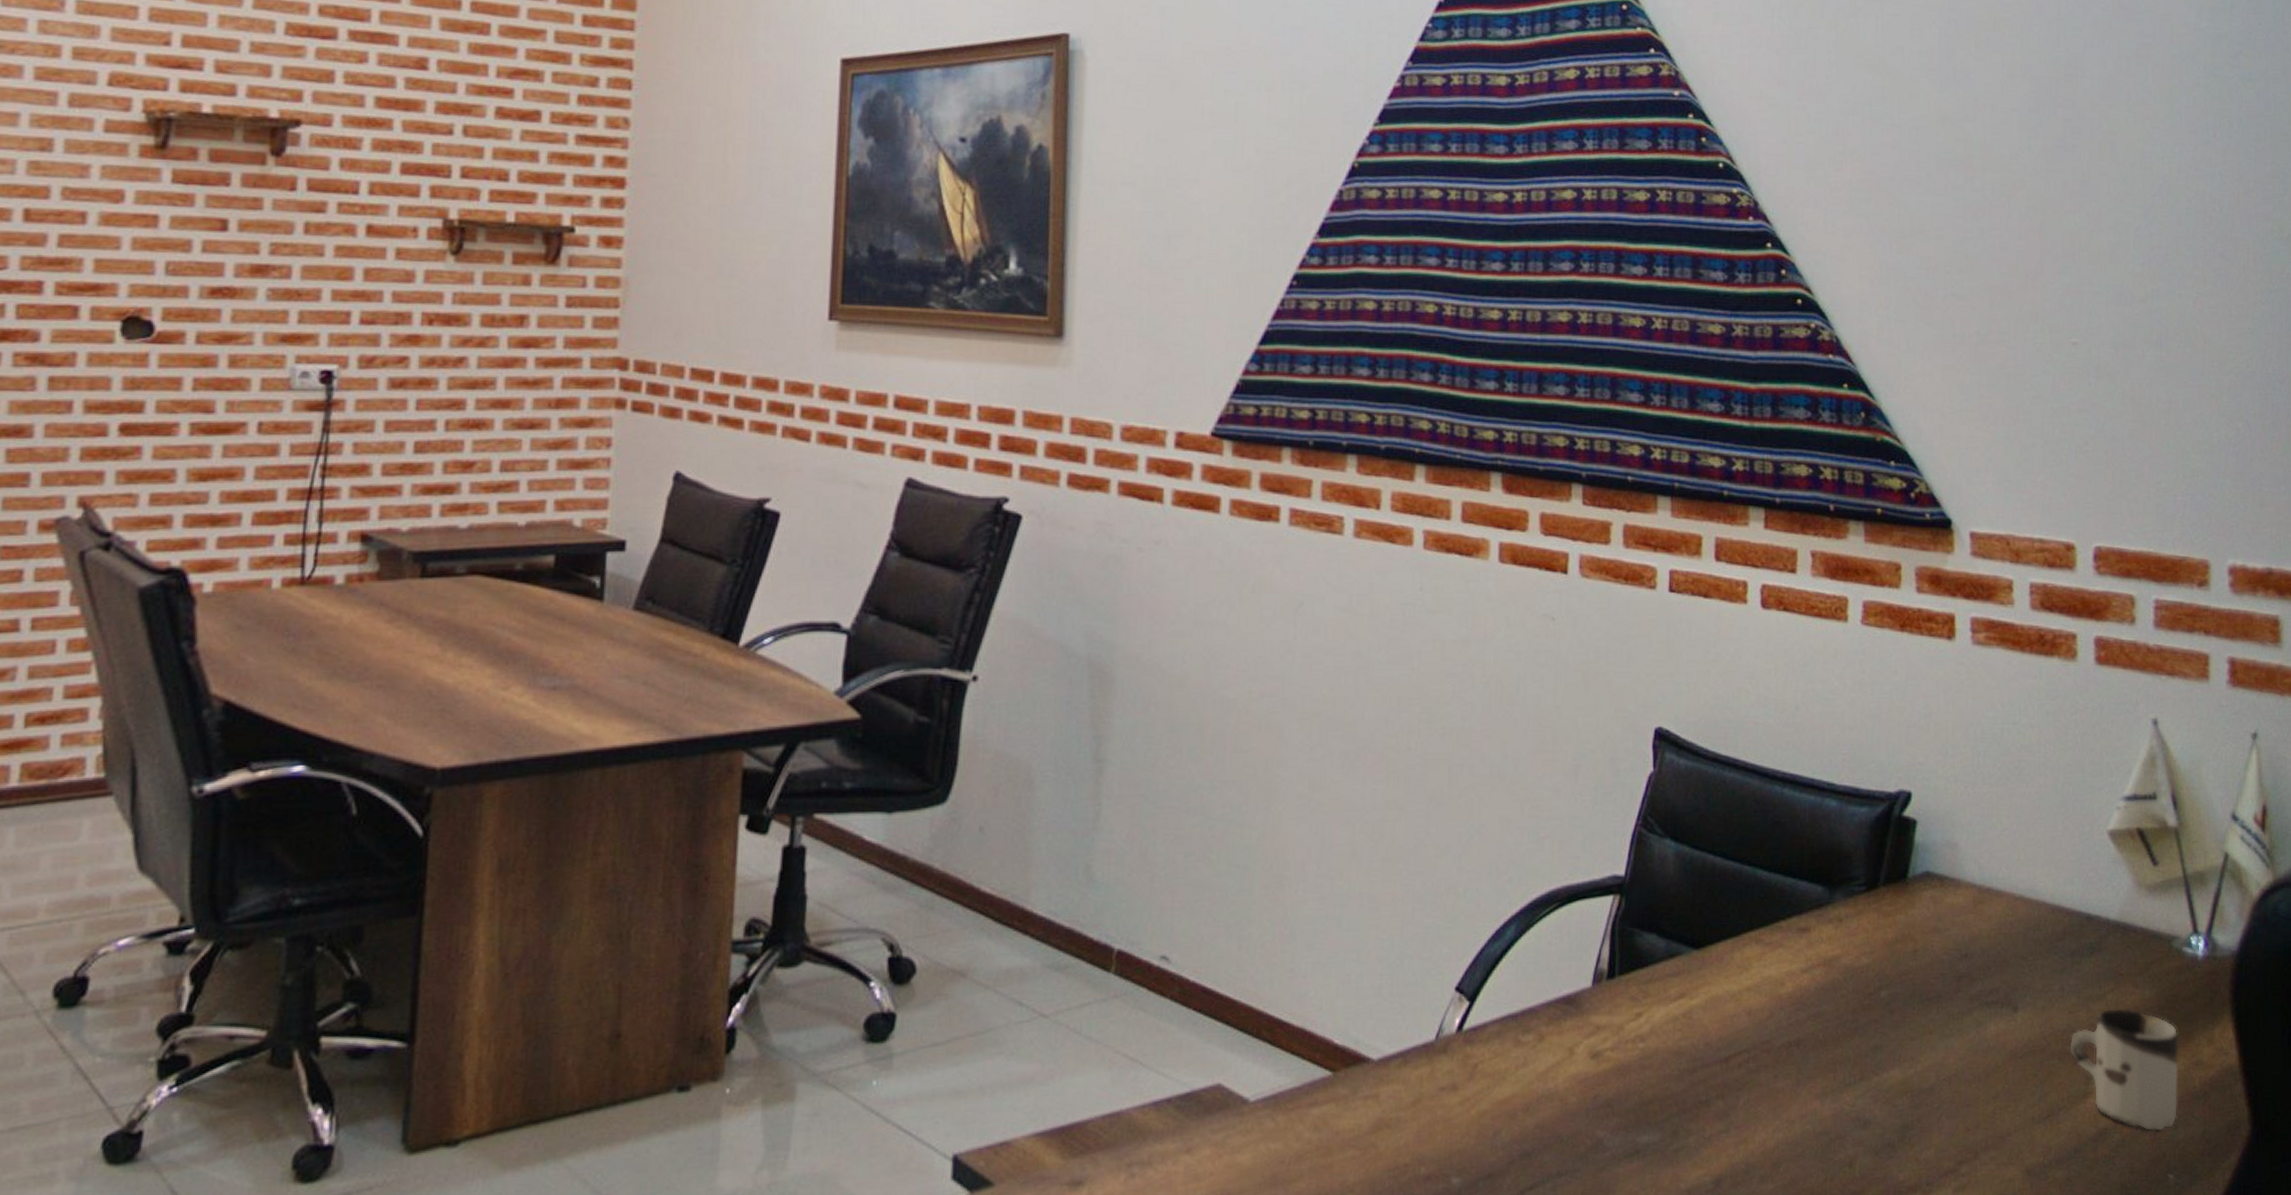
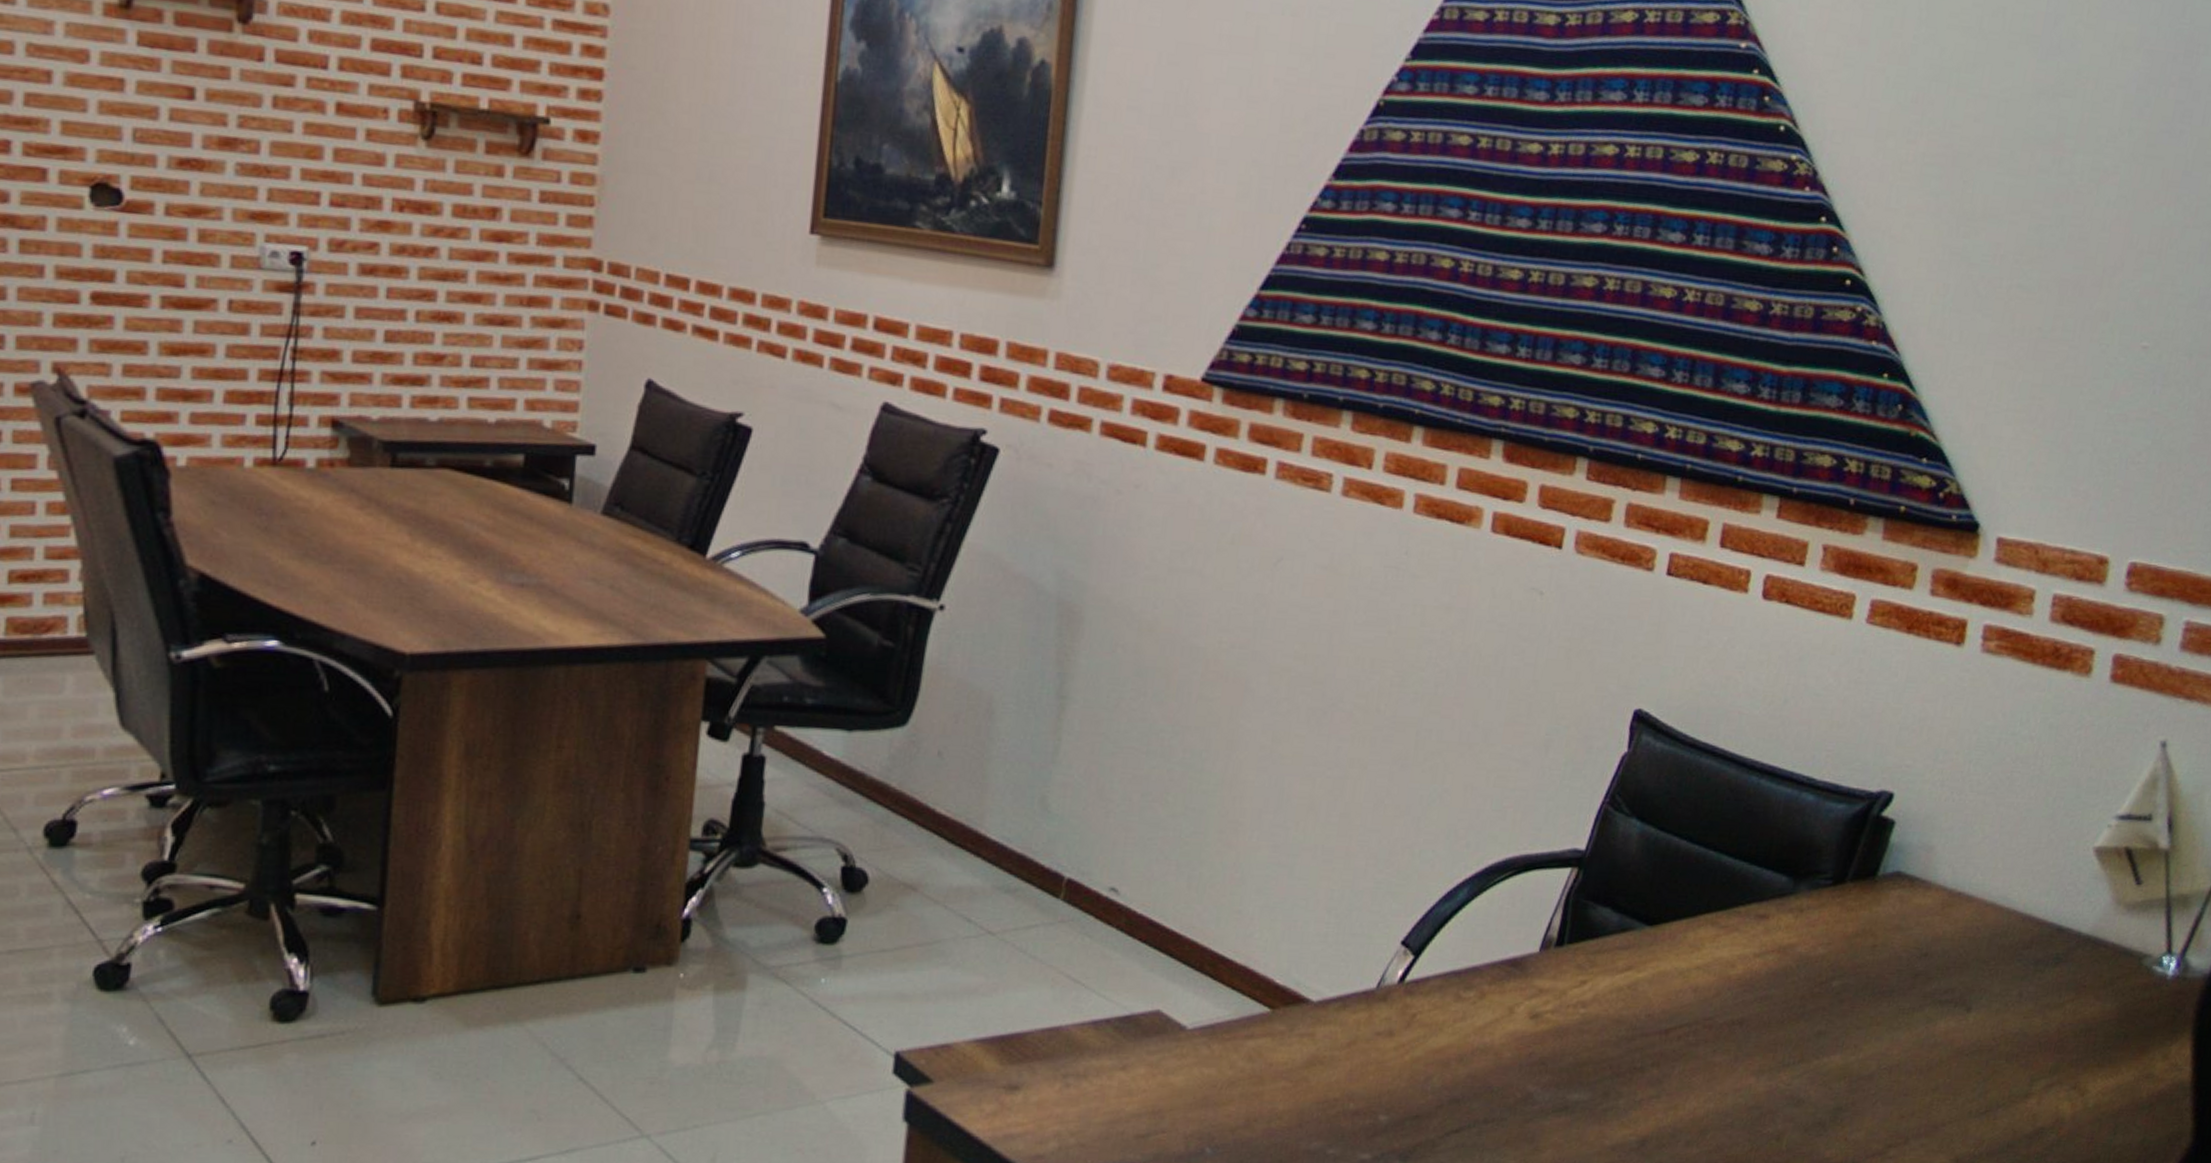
cup: present [2069,1009,2178,1131] -> none [2017,1018,2133,1135]

